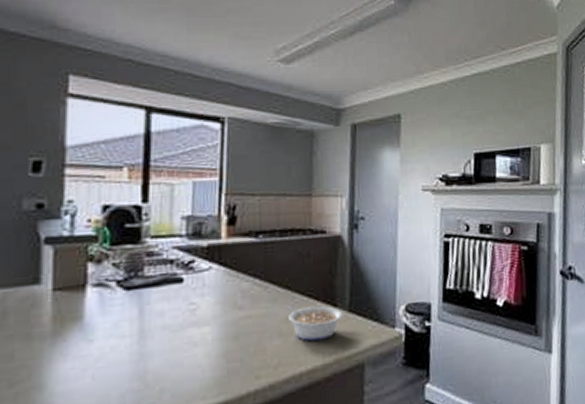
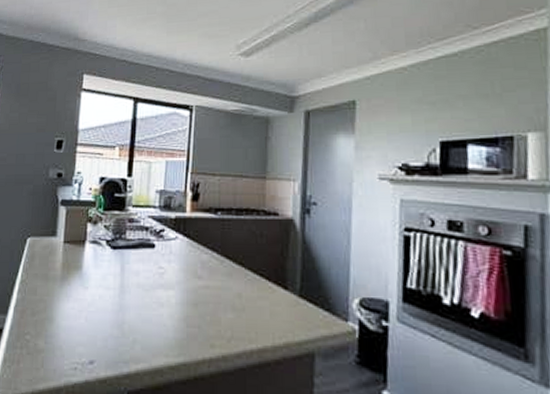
legume: present [285,304,343,342] -> none [239,280,294,321]

